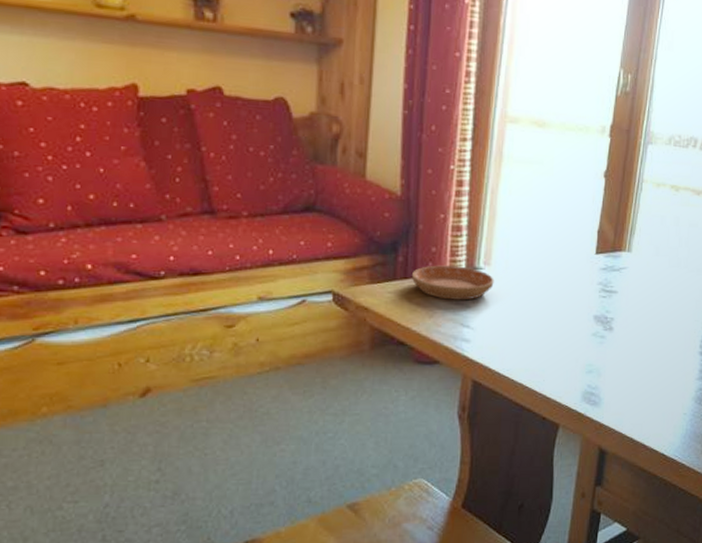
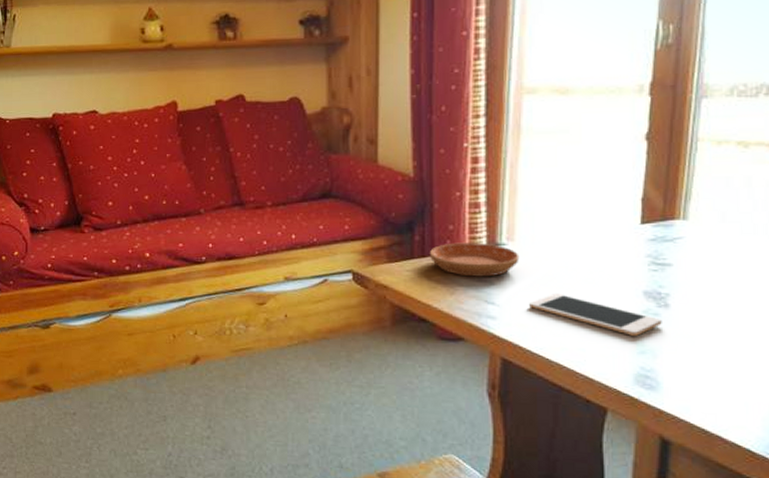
cell phone: none [500,317,607,357] -> present [529,294,662,336]

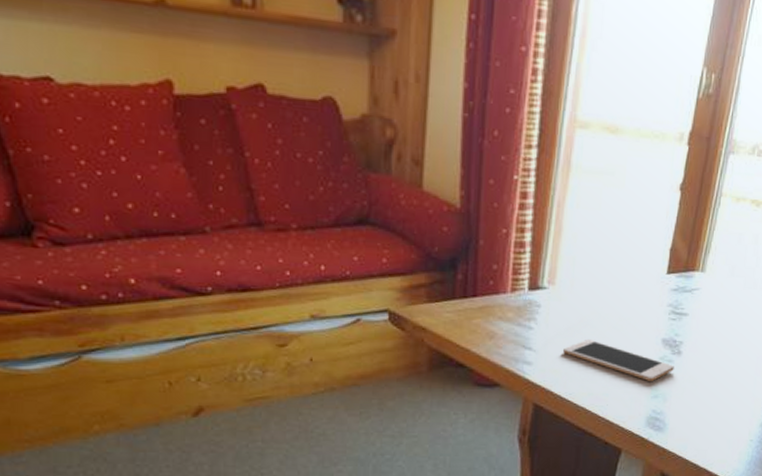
saucer: present [429,242,520,277] -> none [471,283,559,321]

